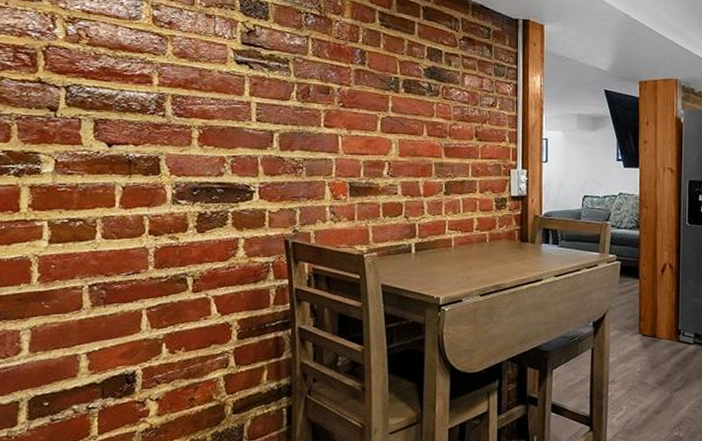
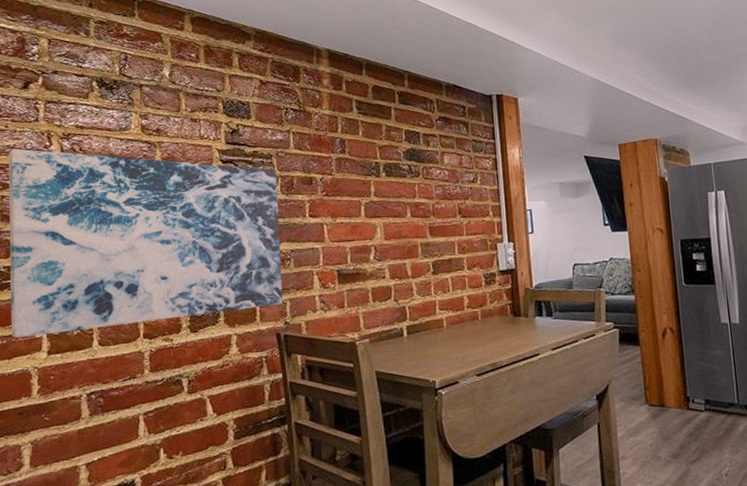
wall art: none [8,28,293,225] -> present [8,148,283,338]

